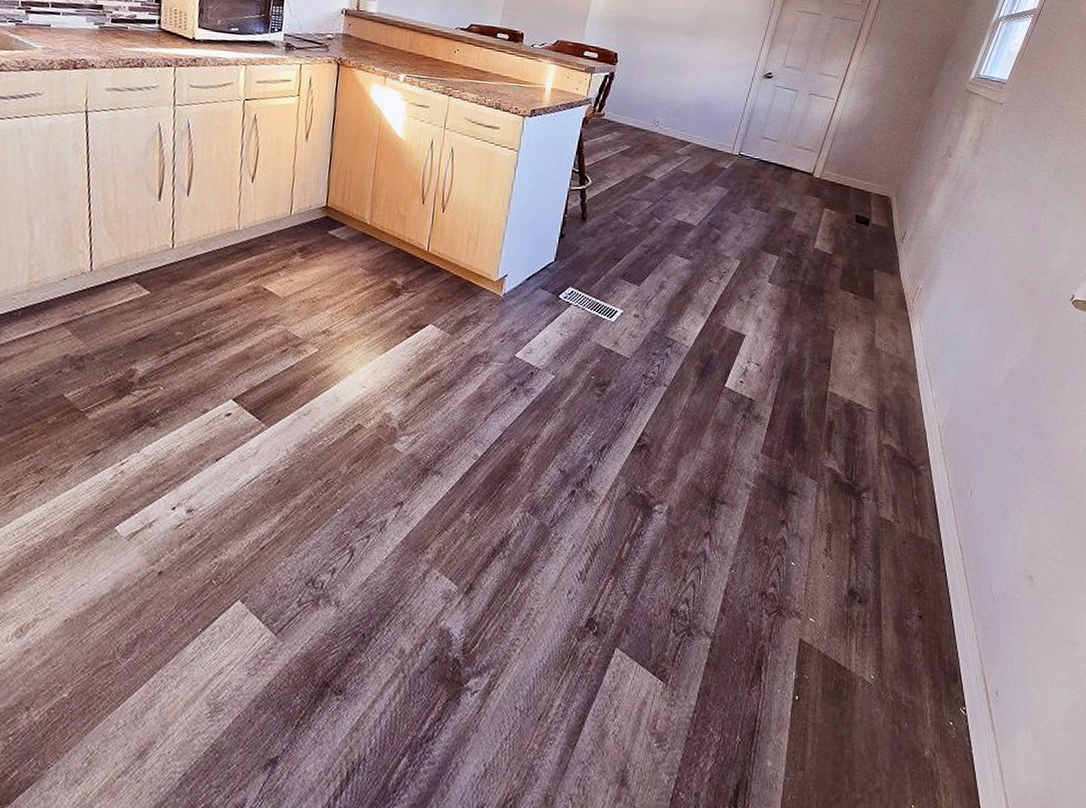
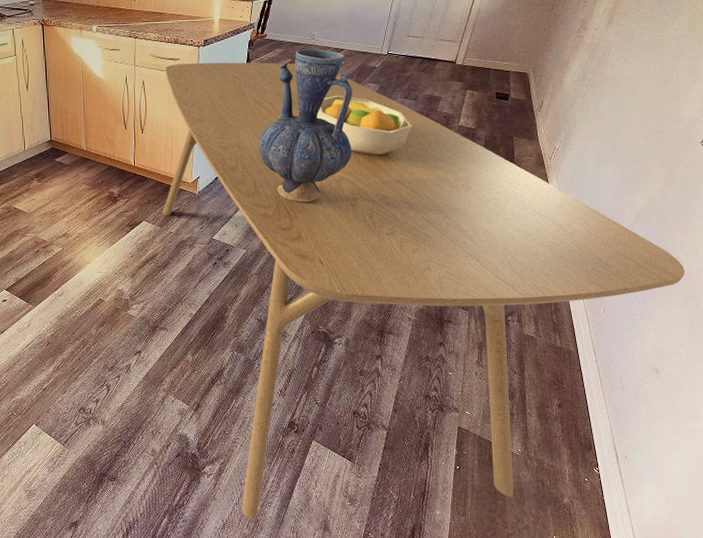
dining table: none [456,133,1059,764] -> present [163,62,685,519]
vase: none [581,135,698,322] -> present [258,49,353,203]
fruit bowl: none [654,195,762,273] -> present [317,96,412,156]

